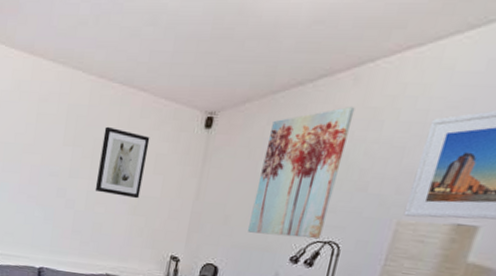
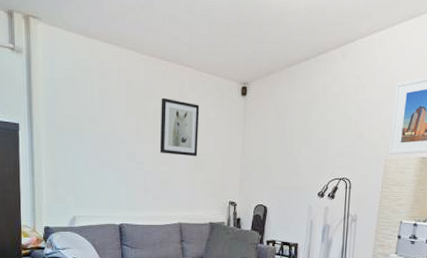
wall art: present [248,107,356,239] -> none [285,76,346,177]

